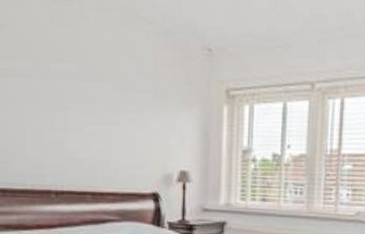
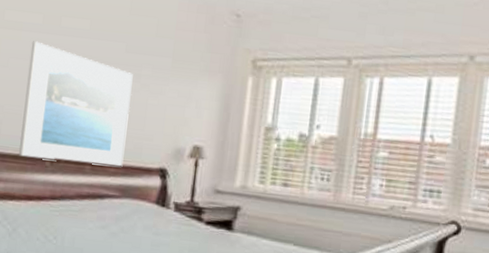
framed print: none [25,86,121,195] -> present [19,41,133,167]

